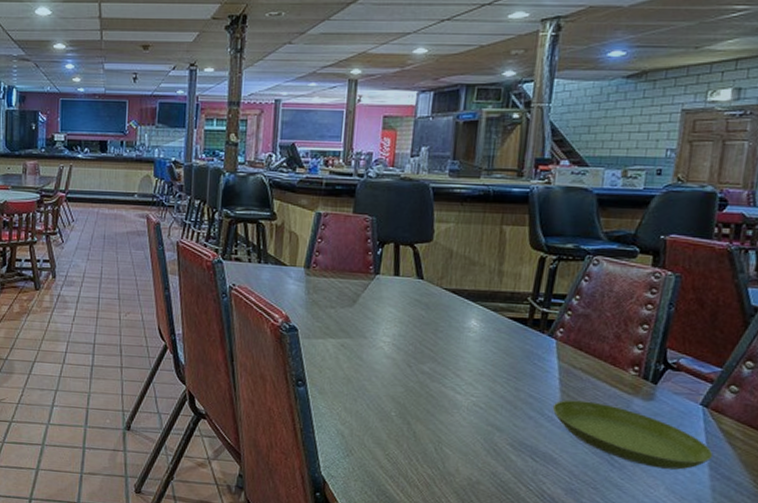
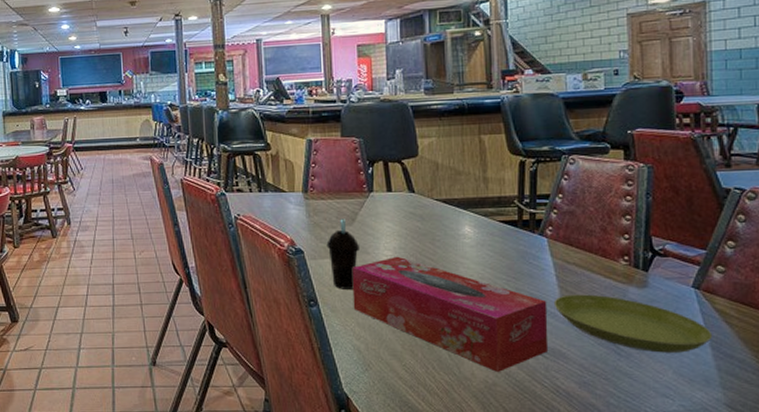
cup: none [323,299,358,373] -> present [326,219,361,289]
tissue box: none [342,343,546,472] -> present [351,256,549,373]

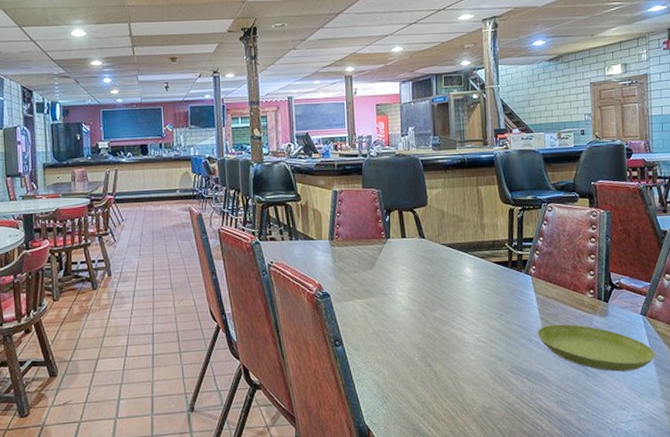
cup: present [326,219,361,289] -> none [350,263,379,329]
tissue box: present [351,256,549,373] -> none [372,296,533,398]

